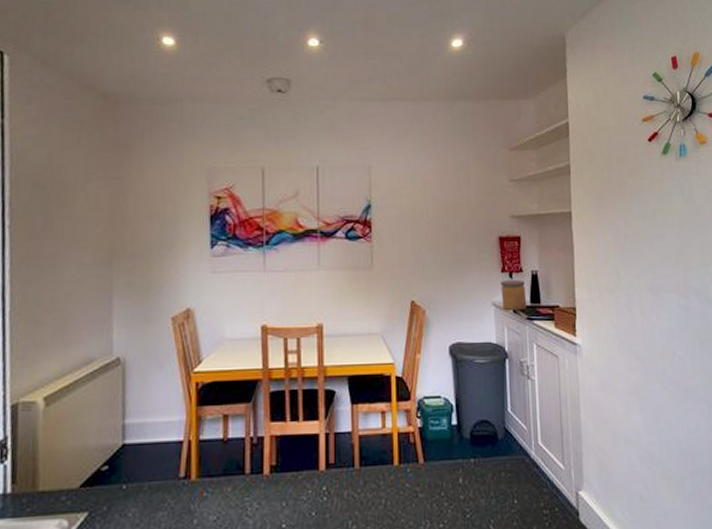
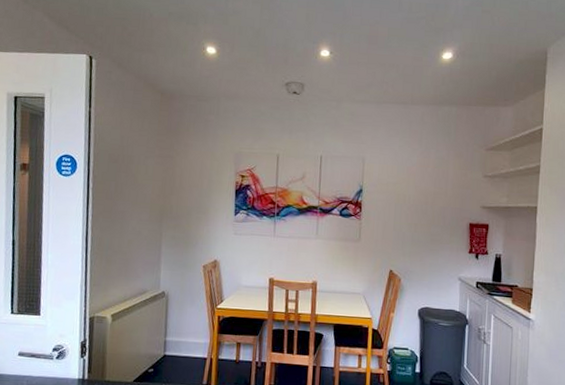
jar: present [500,280,527,311] -> none [467,259,489,287]

